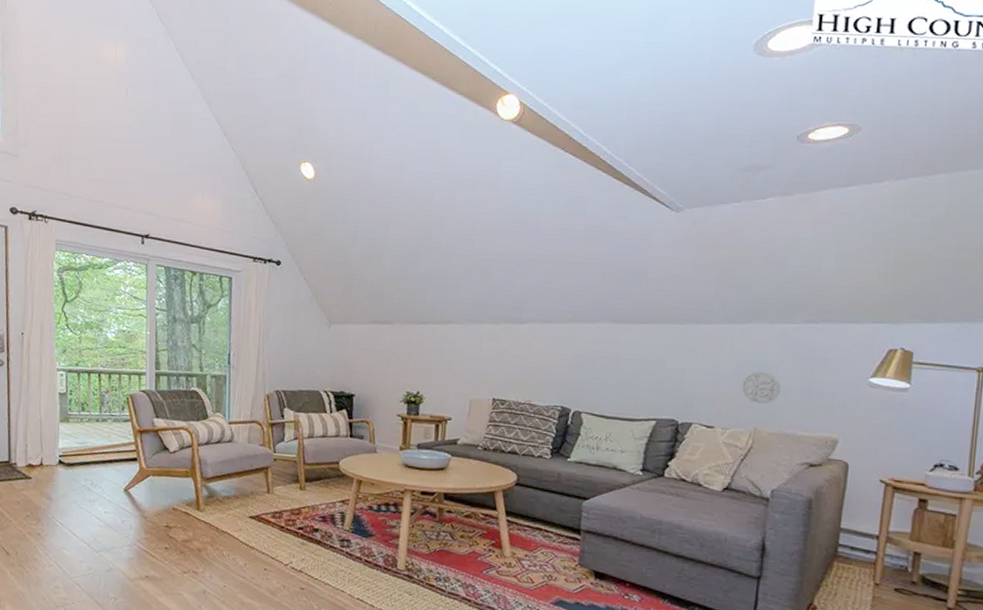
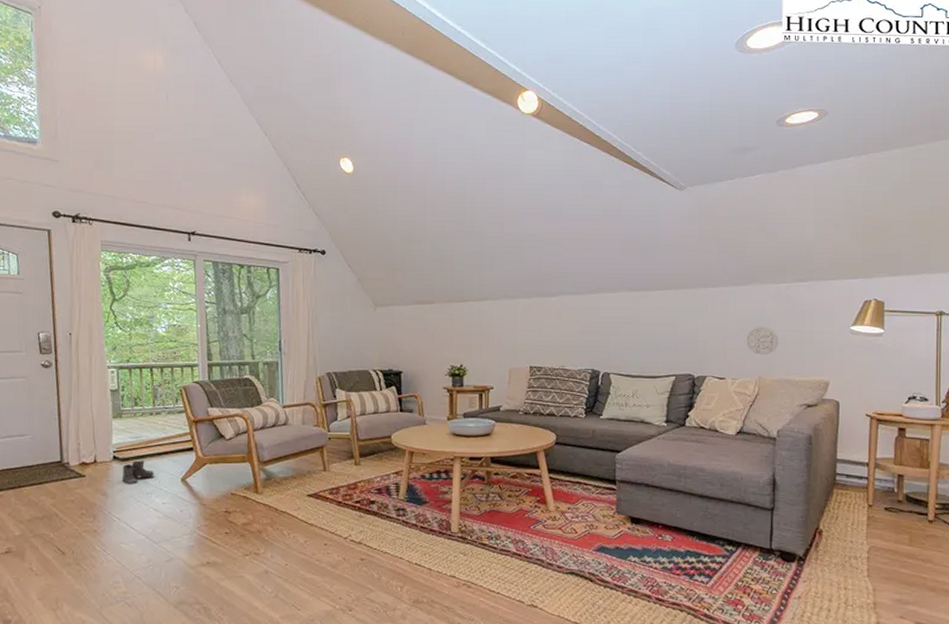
boots: none [66,467,98,491] -> present [121,461,154,484]

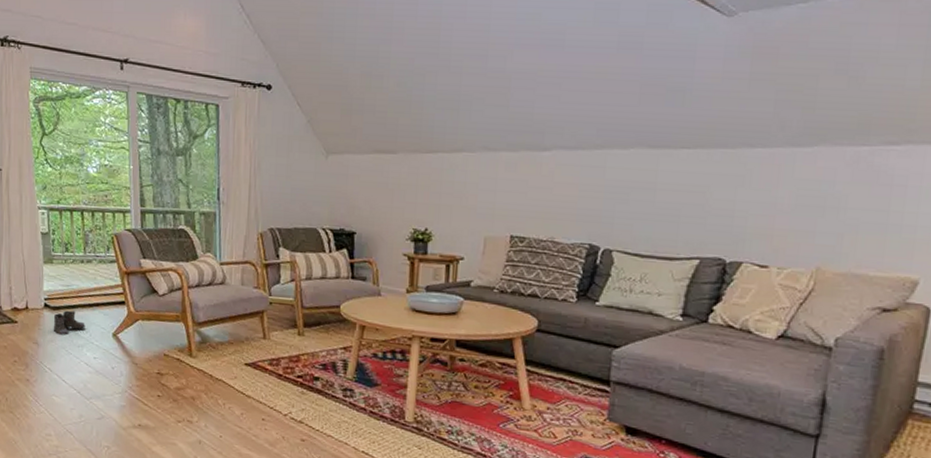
decorative medallion: present [745,325,779,355] -> none [801,201,851,240]

